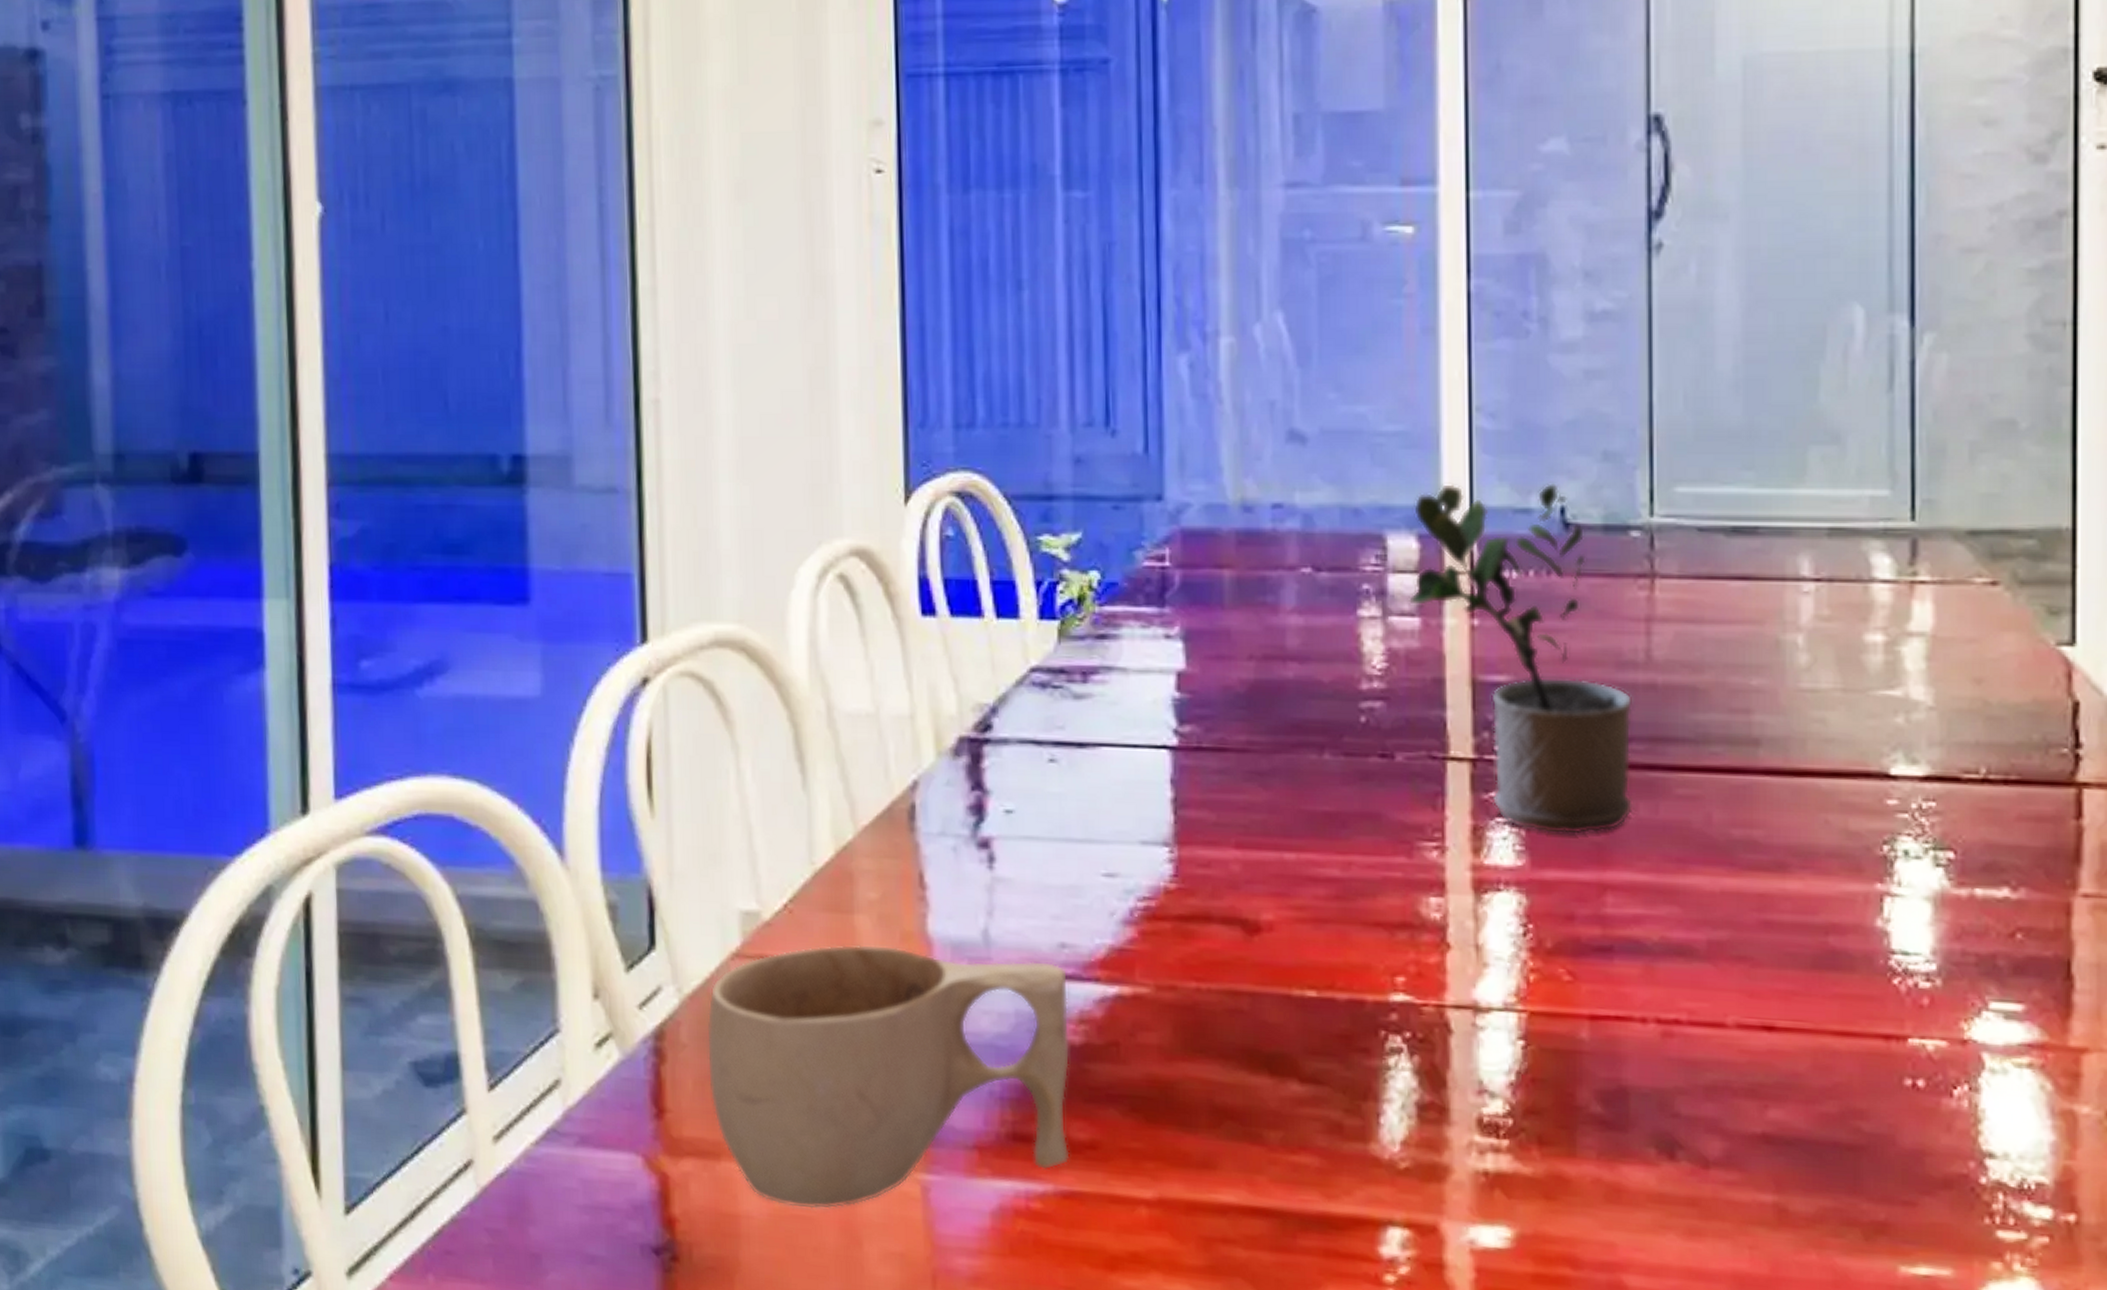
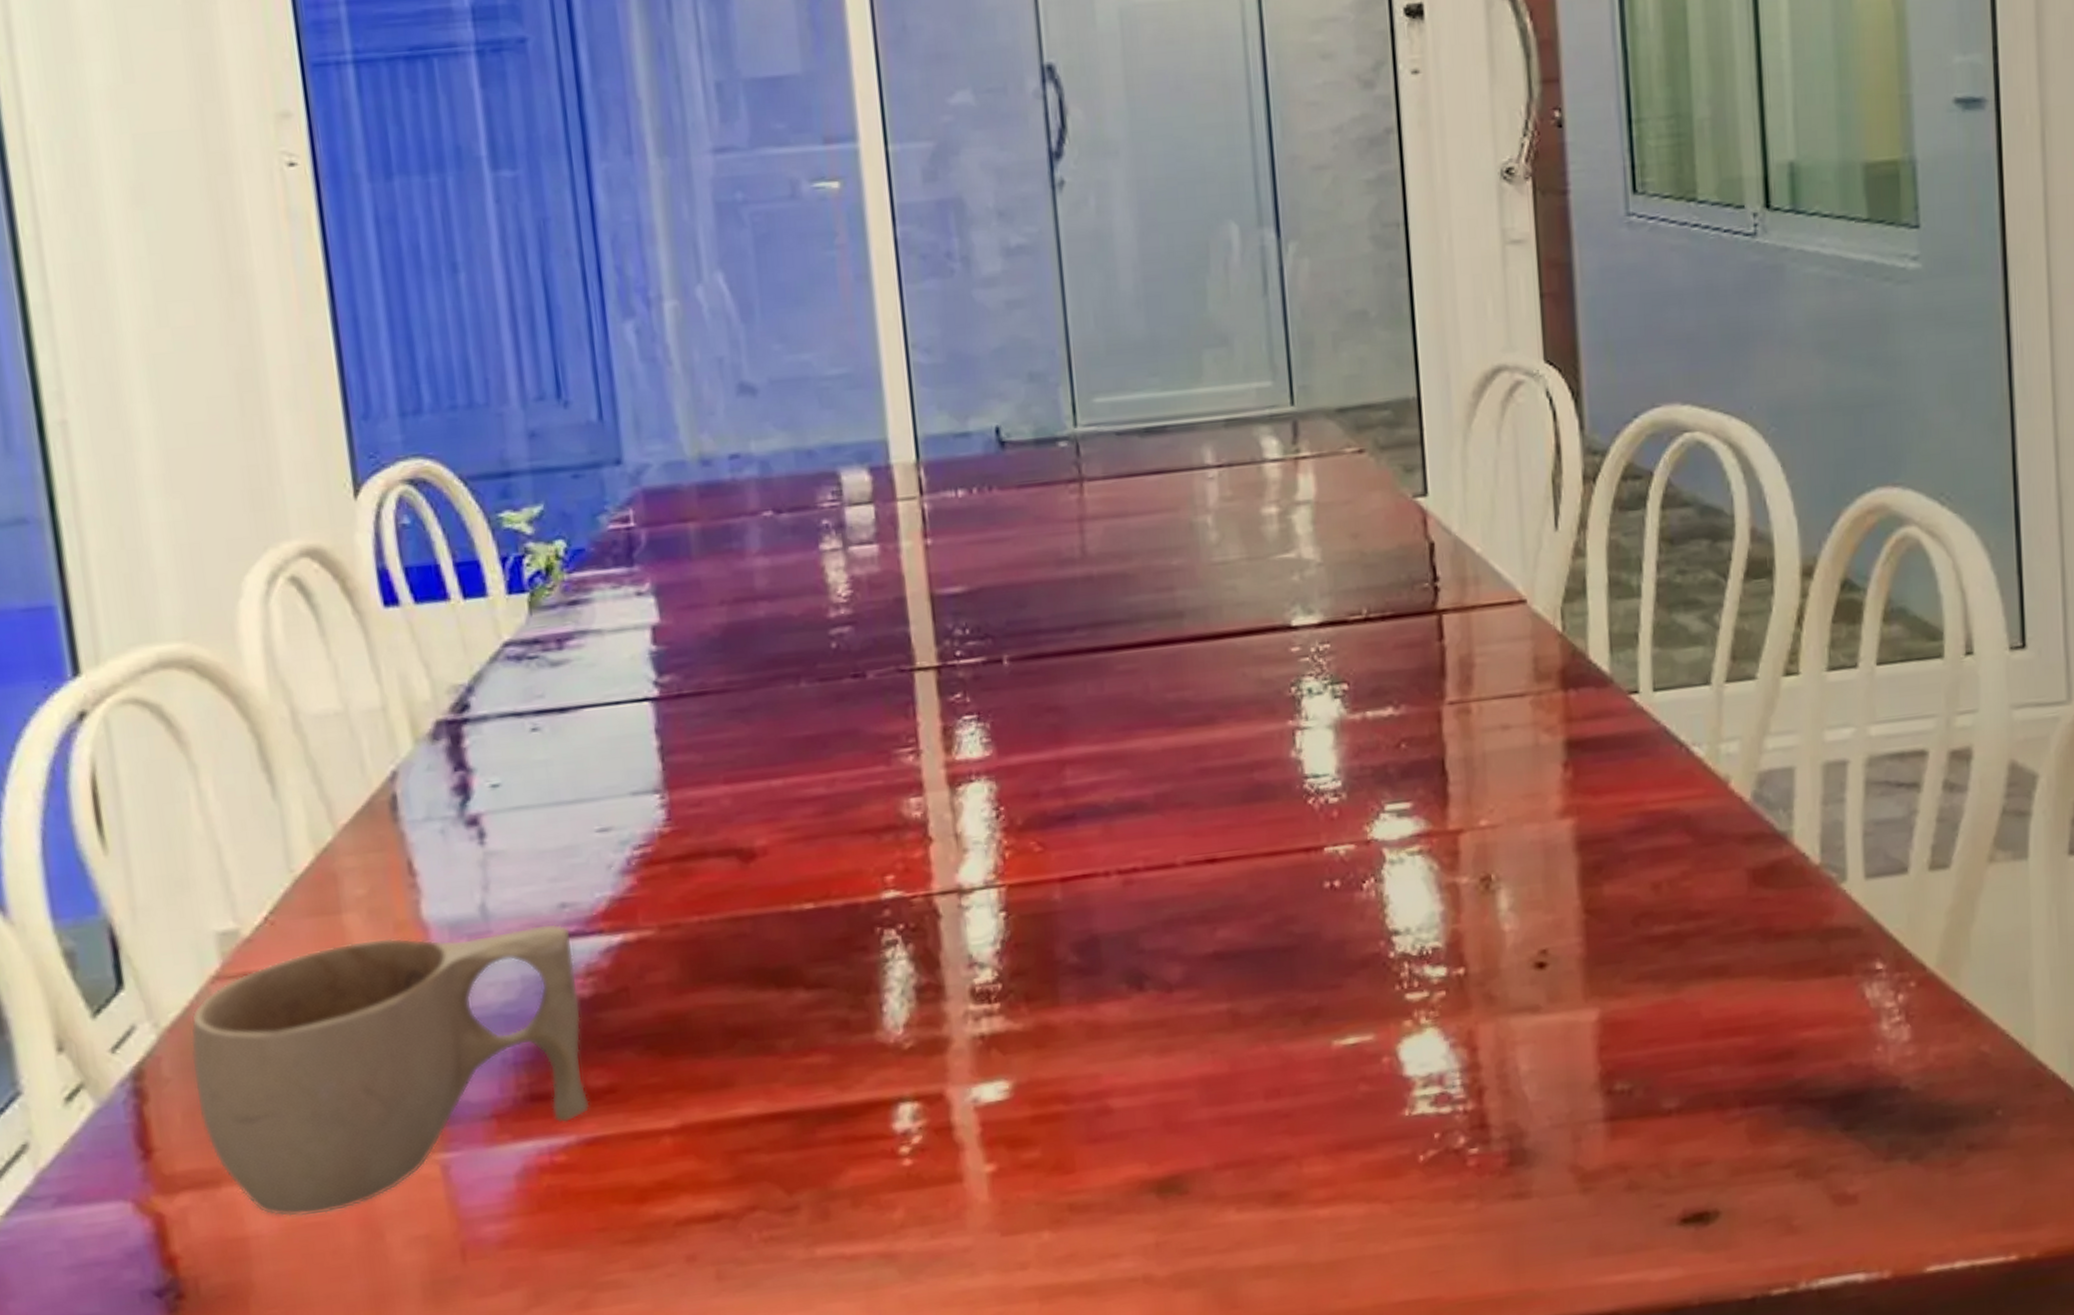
potted plant: present [1409,483,1634,835] -> none [862,407,1083,723]

